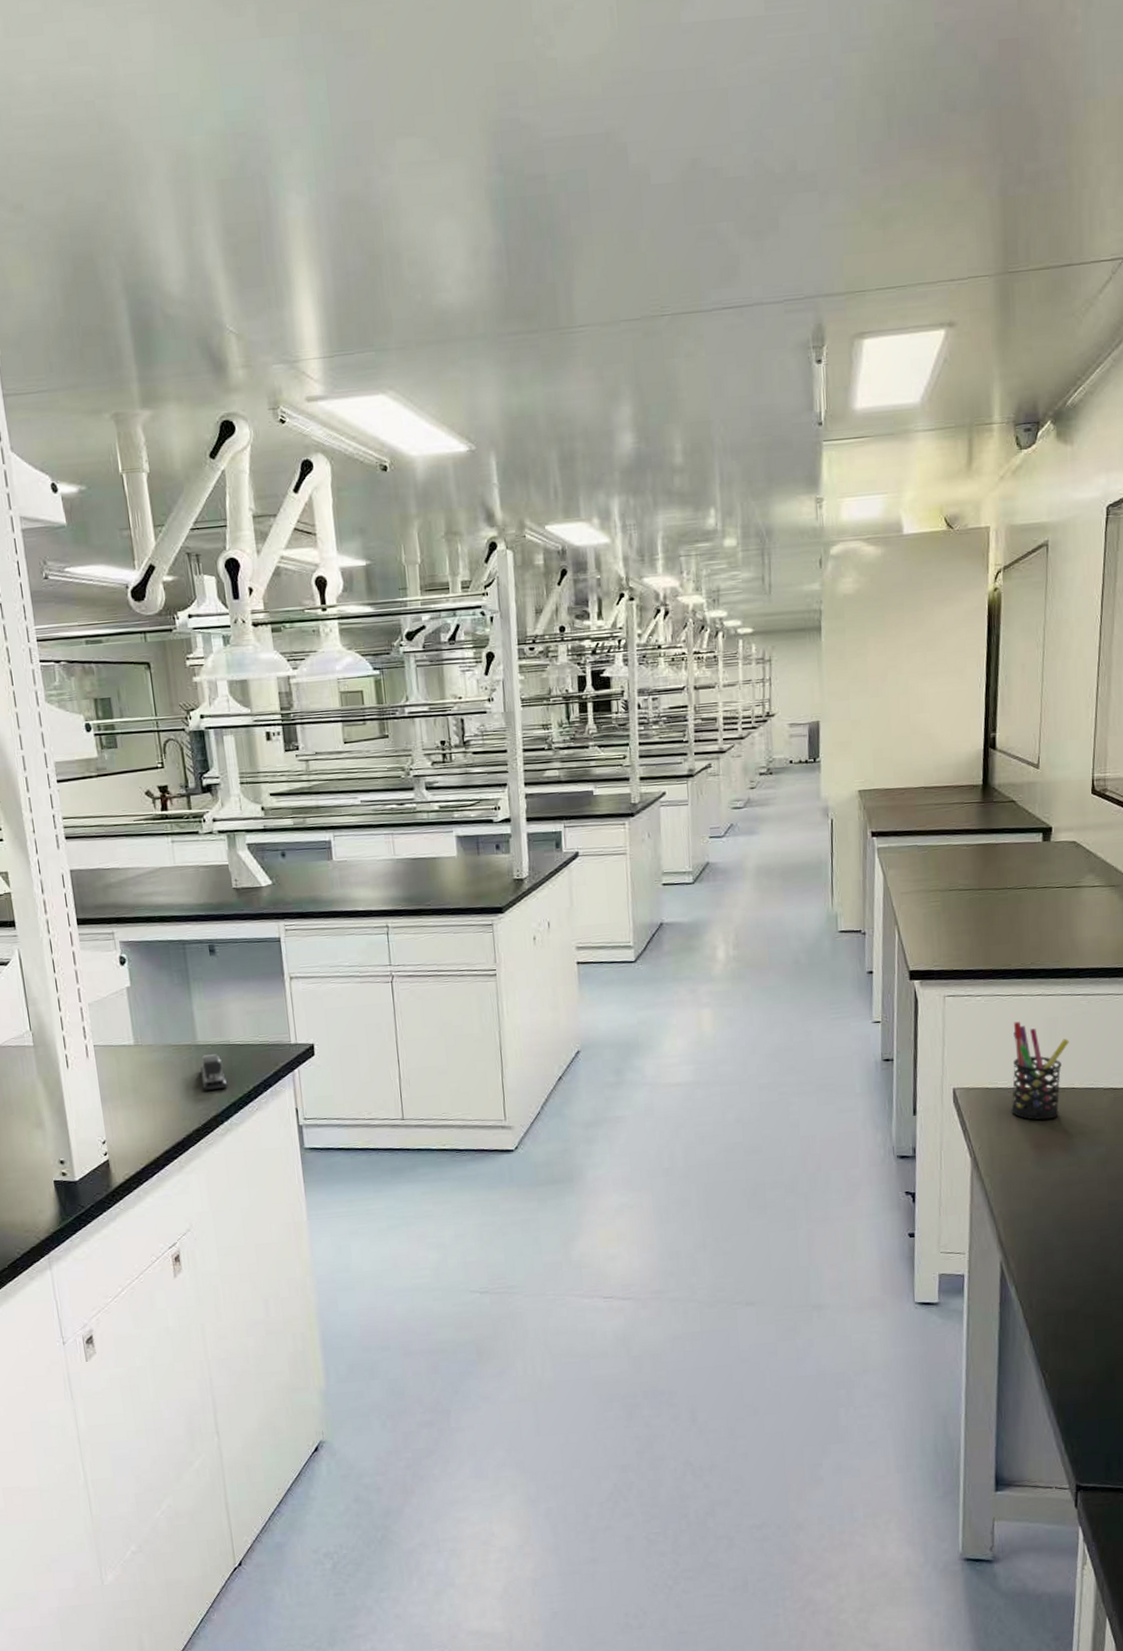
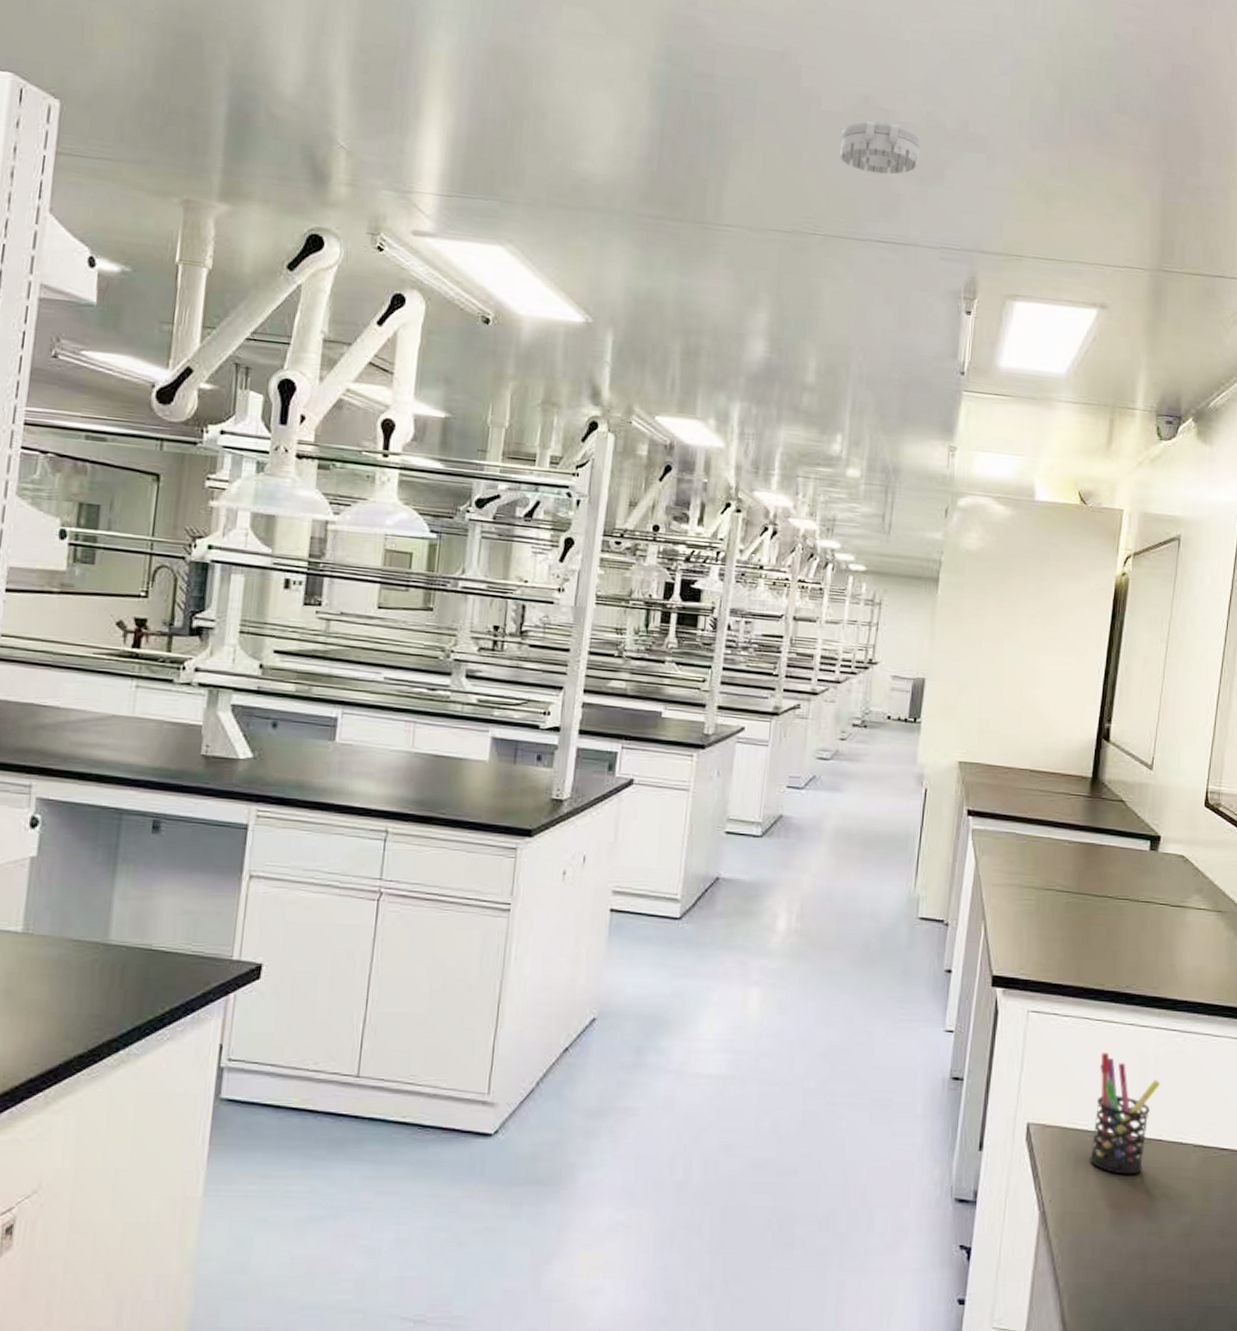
stapler: present [199,1054,228,1091] -> none [101,959,137,1007]
smoke detector: none [674,181,753,239] -> present [839,120,921,175]

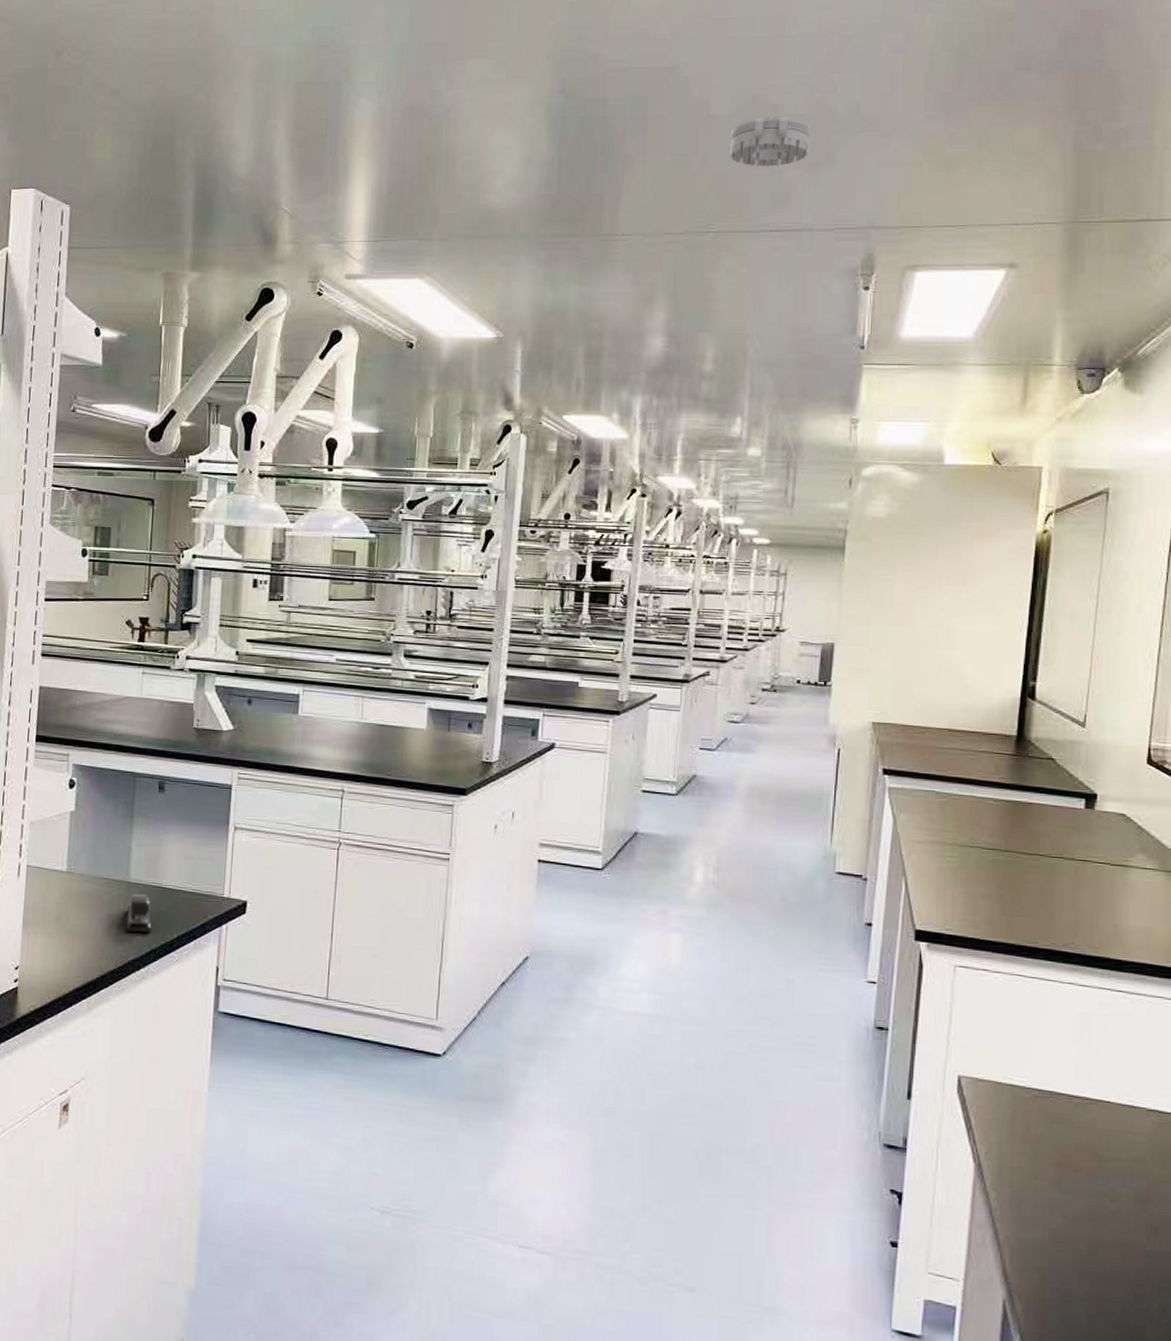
stapler: none [101,959,137,1007] -> present [125,894,152,933]
pen holder: present [1090,1052,1160,1175] -> none [1028,1010,1105,1135]

